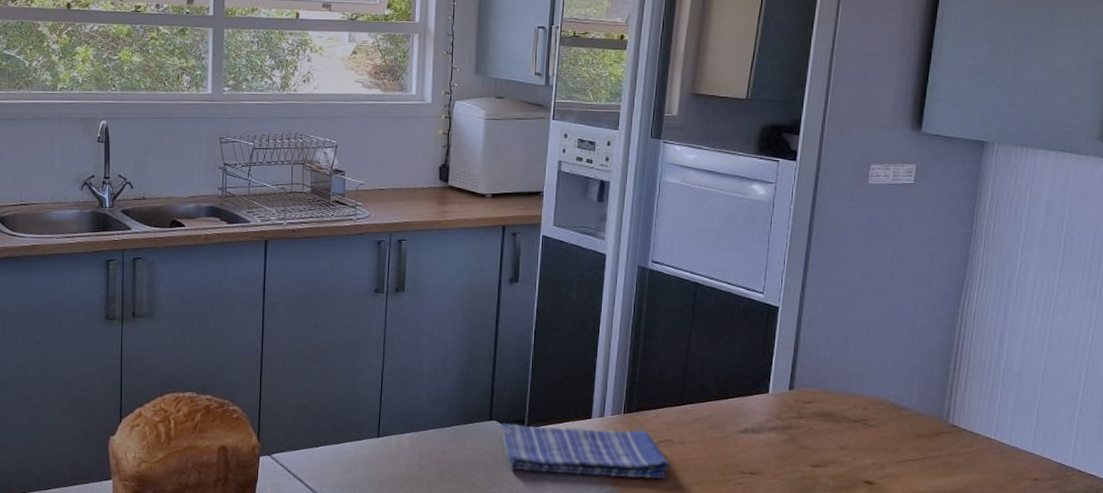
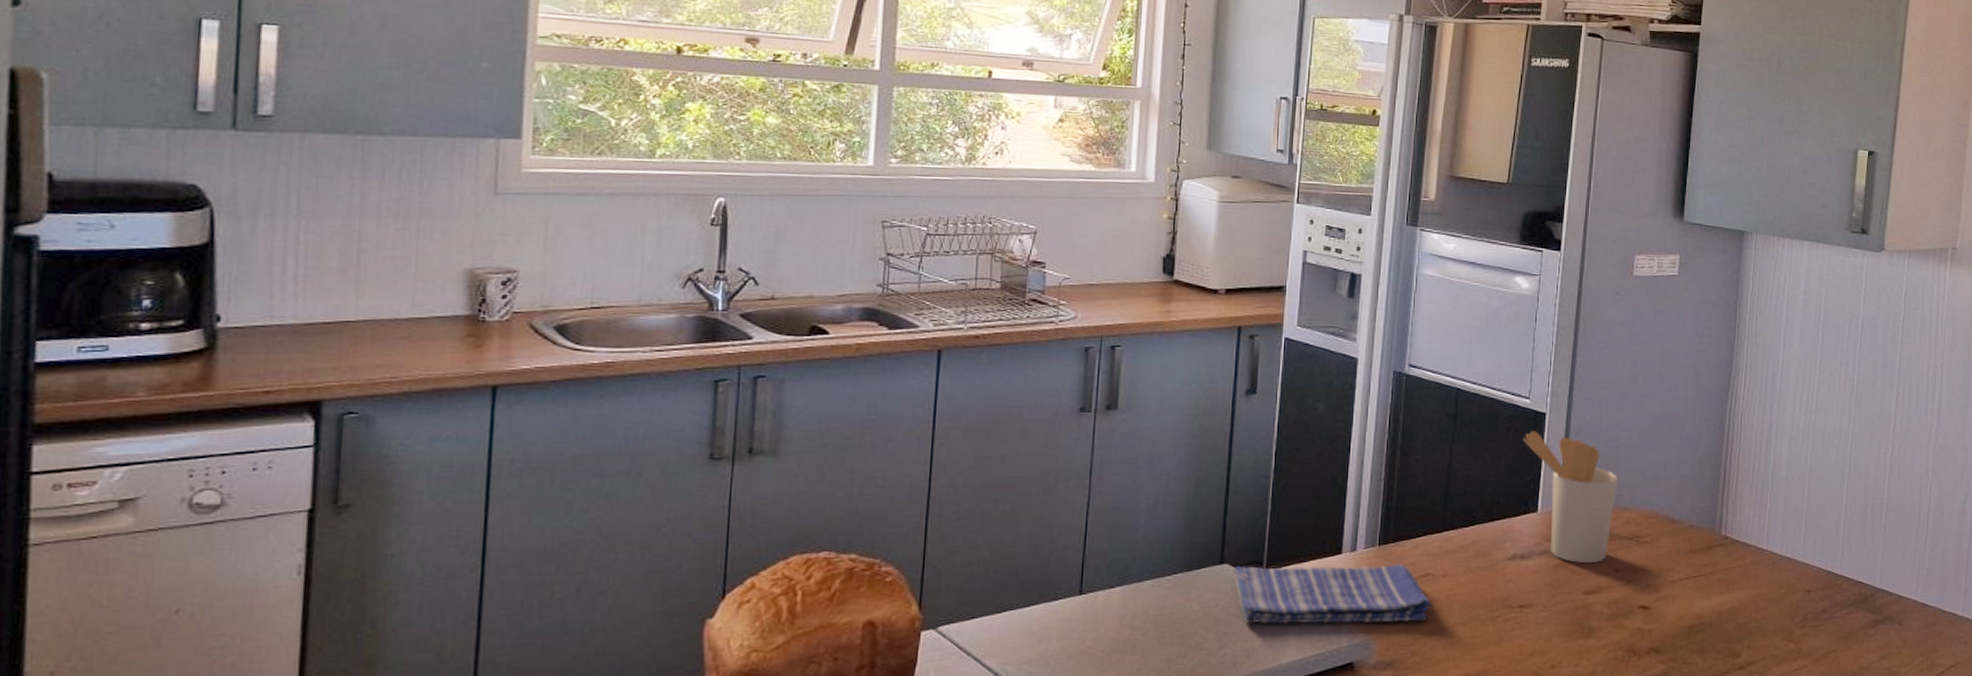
utensil holder: none [757,322,847,441] -> present [1523,431,1618,564]

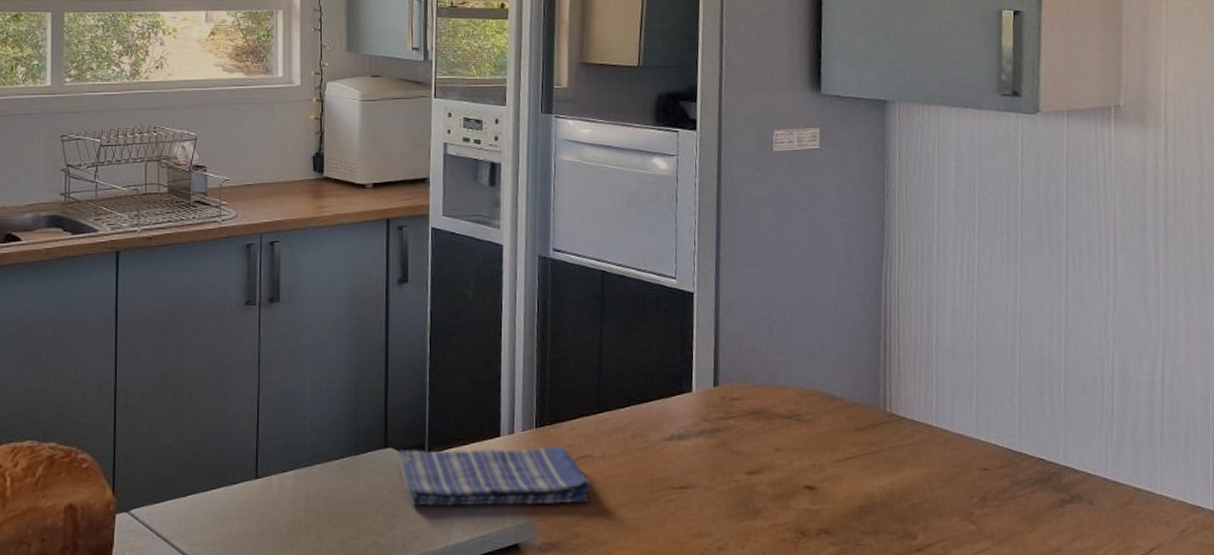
utensil holder: present [1523,431,1618,564] -> none [673,311,773,444]

